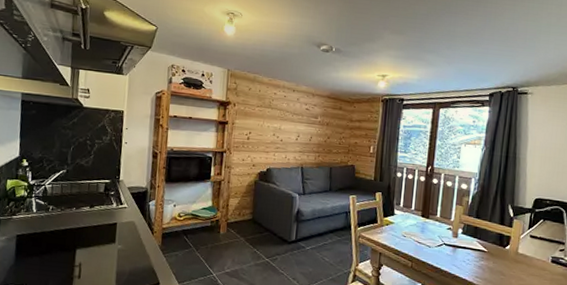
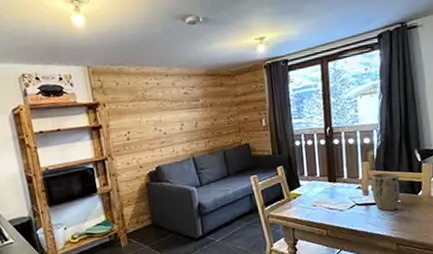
plant pot: none [461,218,490,258] -> present [371,172,400,211]

